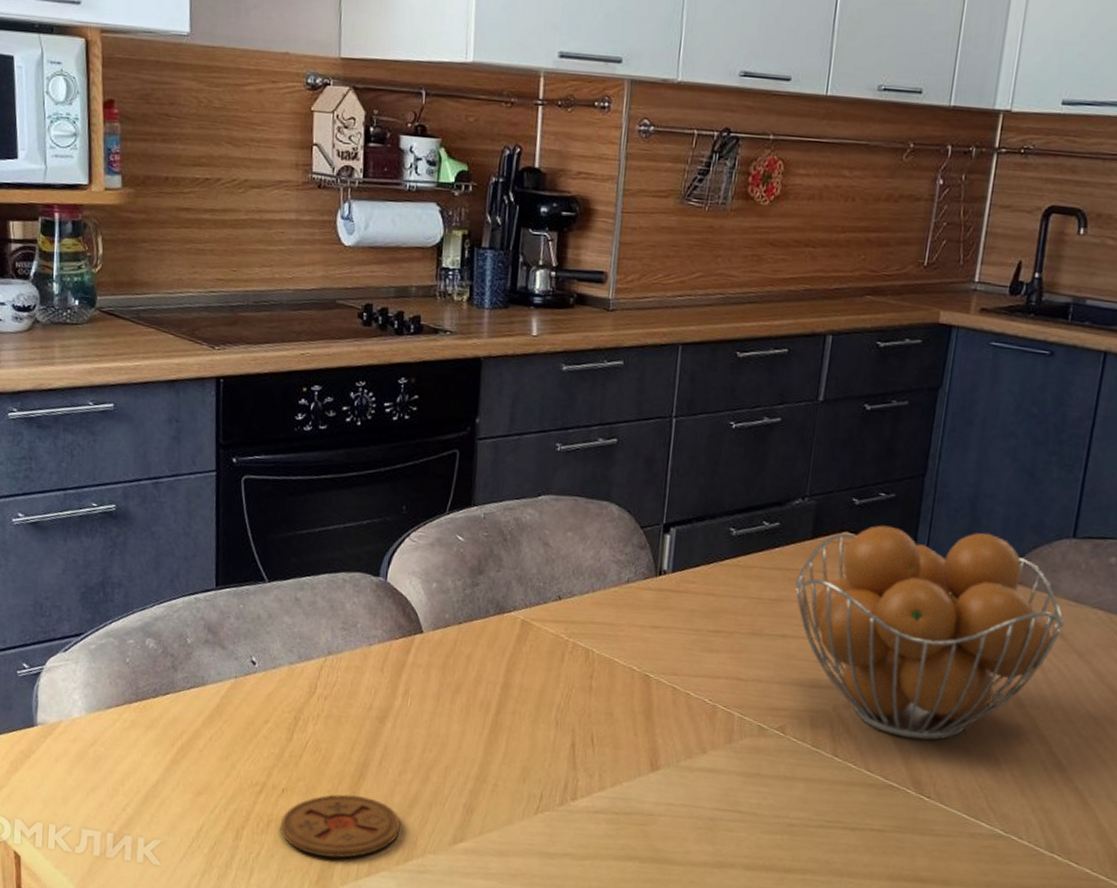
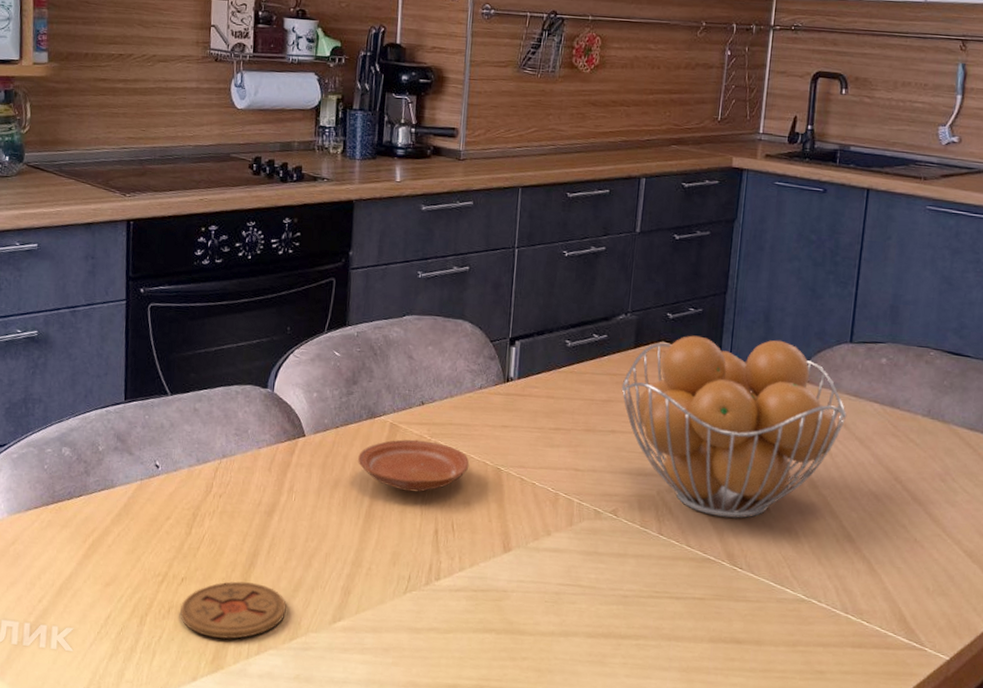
plate: none [483,639,613,700] -> present [358,439,470,493]

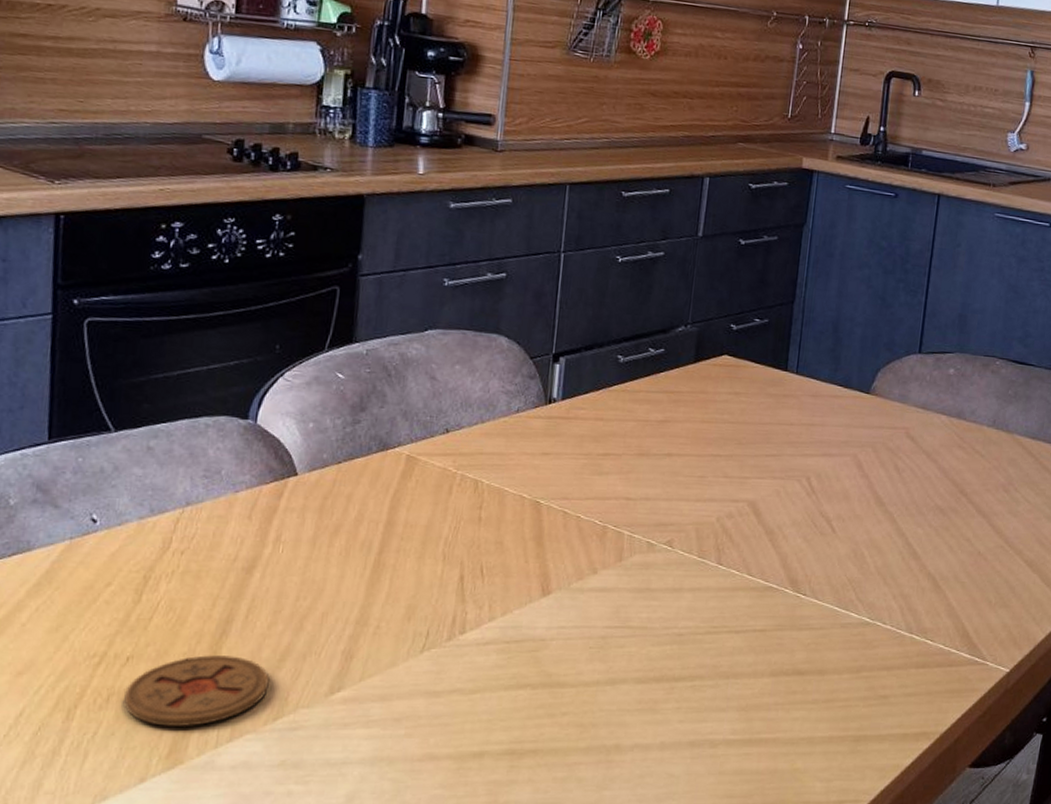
plate: present [358,439,470,493] -> none [365,473,503,534]
fruit basket: present [621,335,847,519] -> none [679,348,915,542]

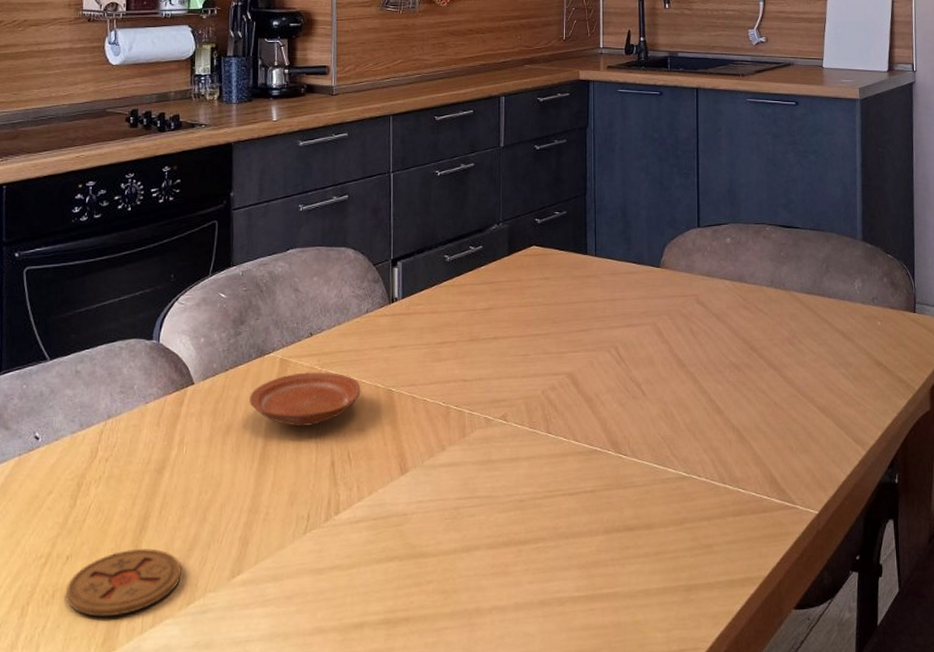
plate: none [365,473,503,534] -> present [249,372,361,426]

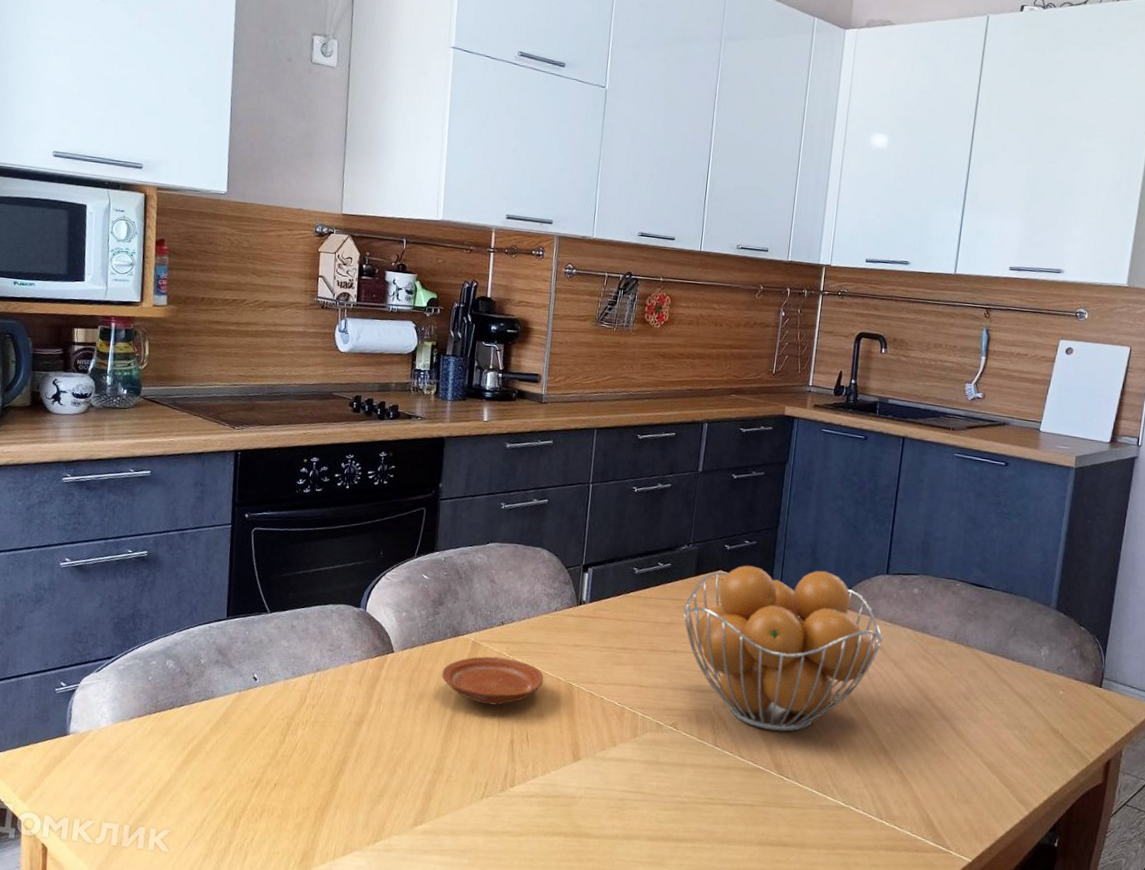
coaster: present [66,548,183,617] -> none [272,787,372,841]
fruit basket: none [500,232,703,407] -> present [683,565,883,732]

